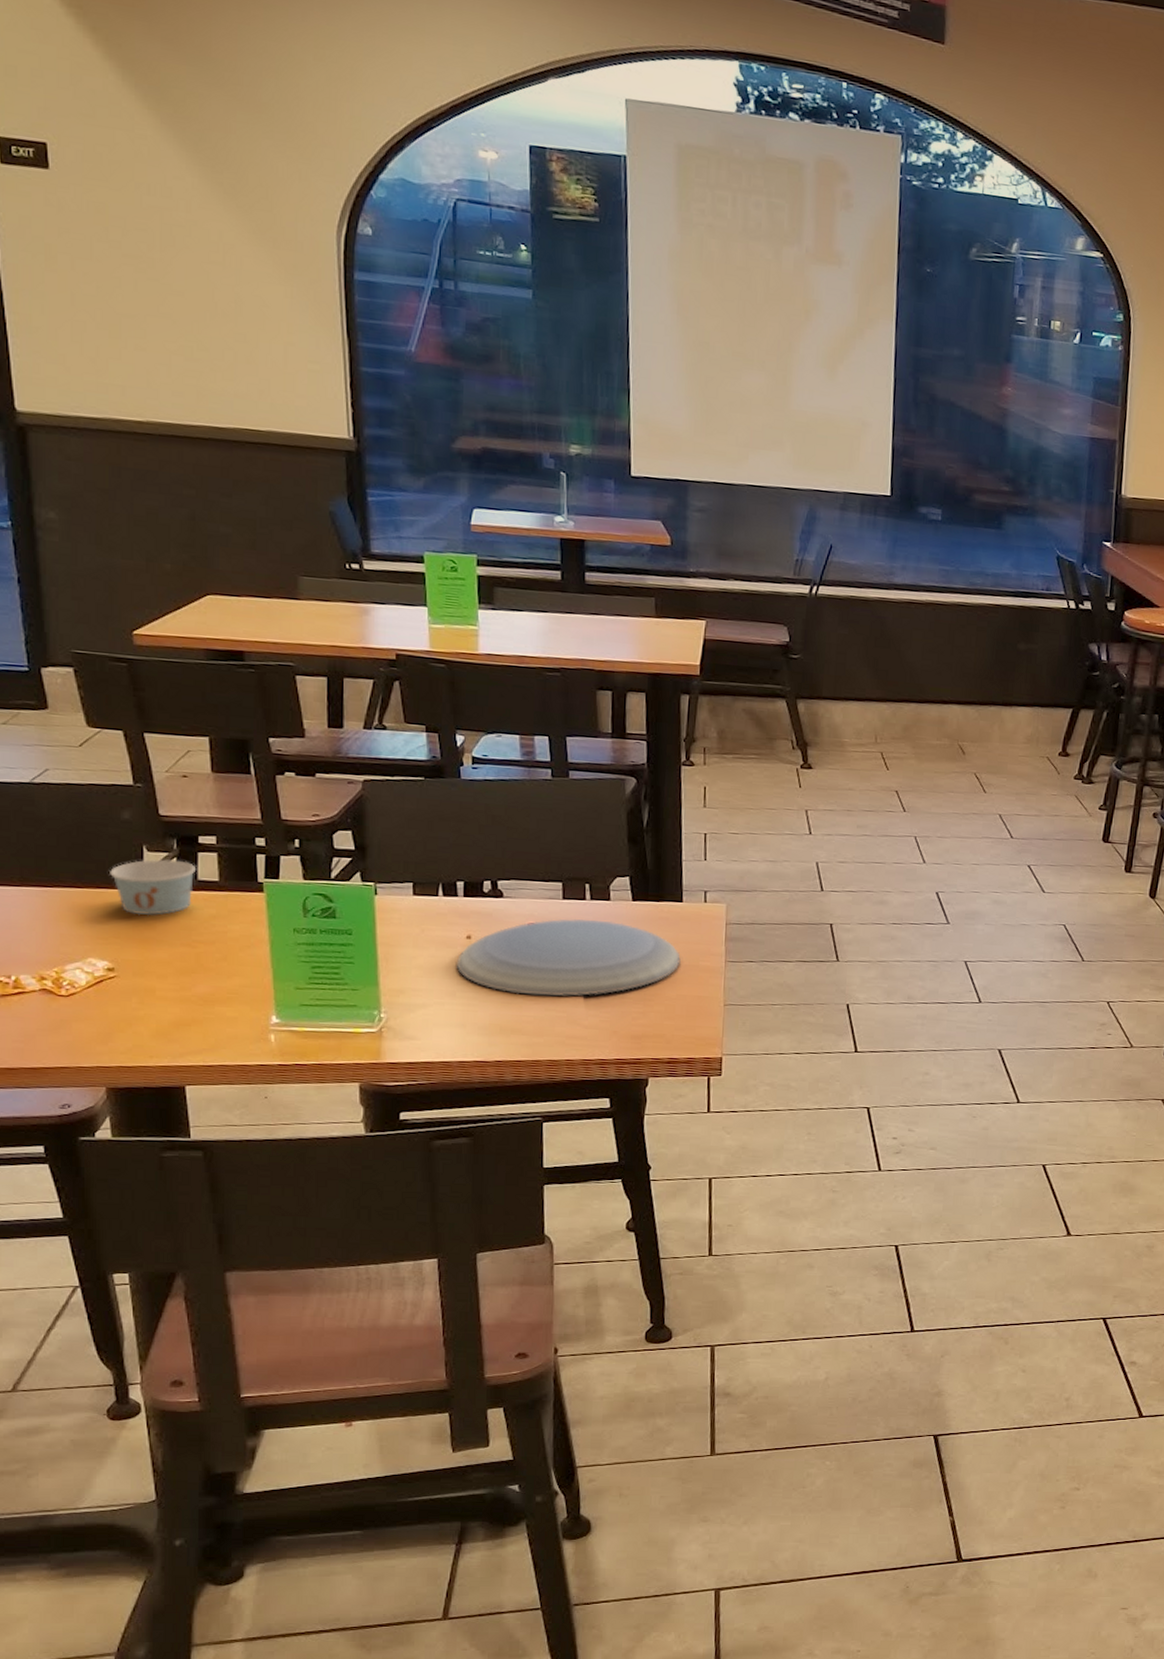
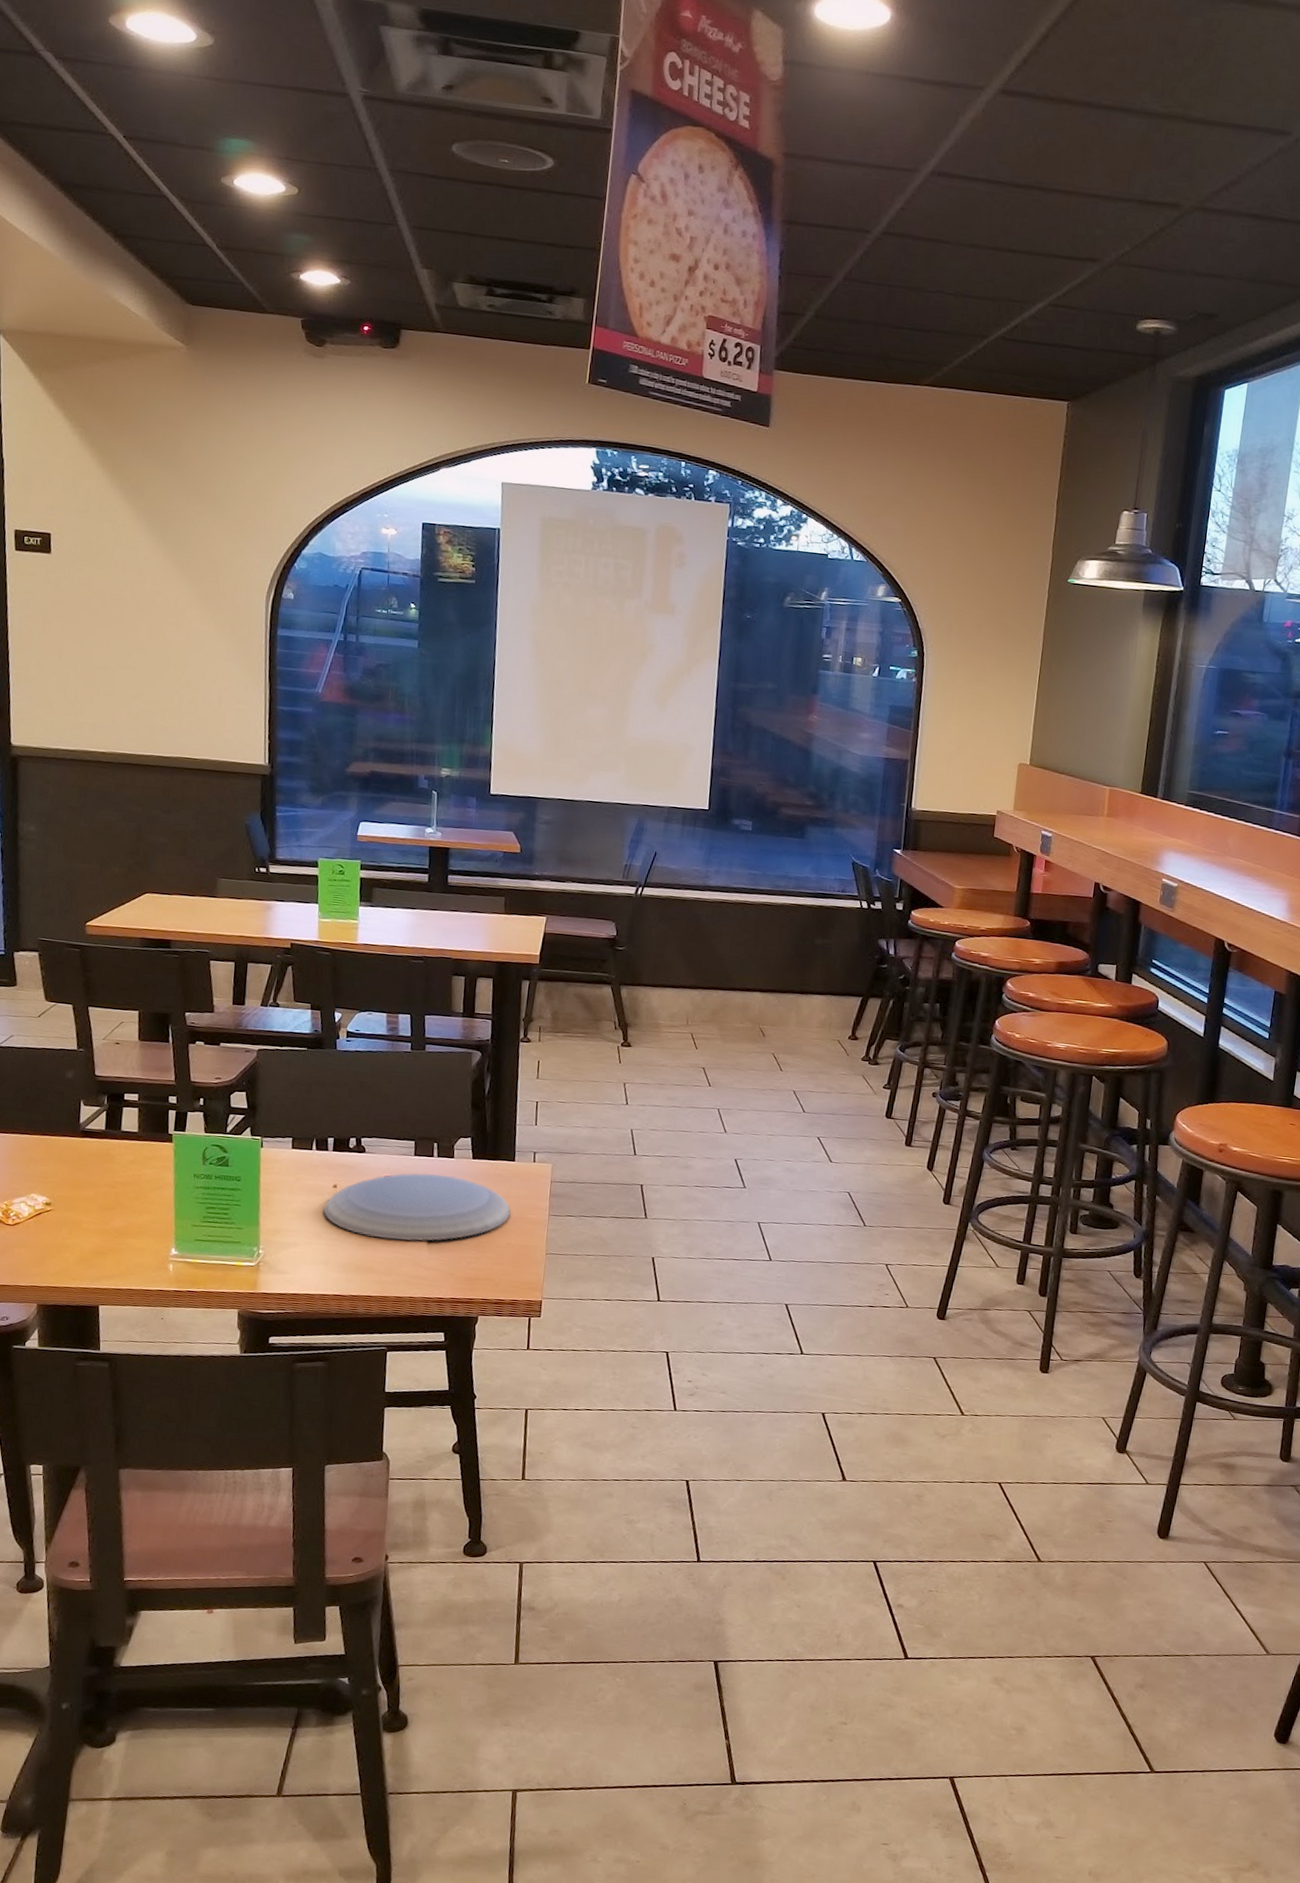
paper cup: present [110,859,195,916] -> none [53,1112,120,1160]

